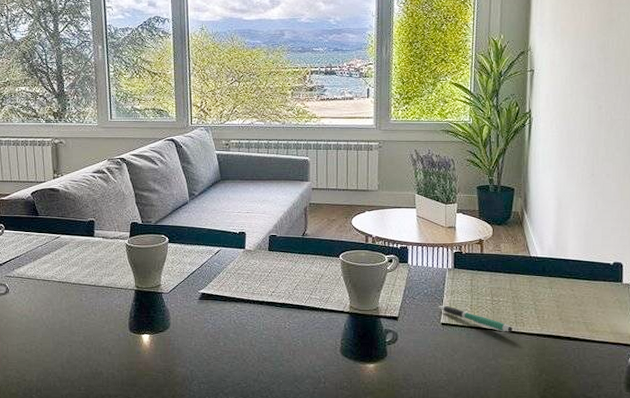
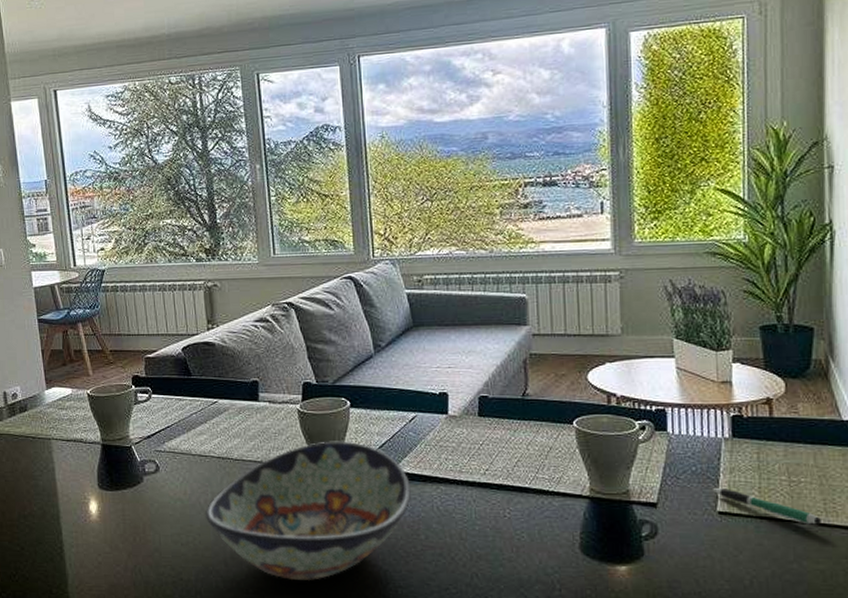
decorative bowl: none [47,269,215,380] -> present [206,441,412,582]

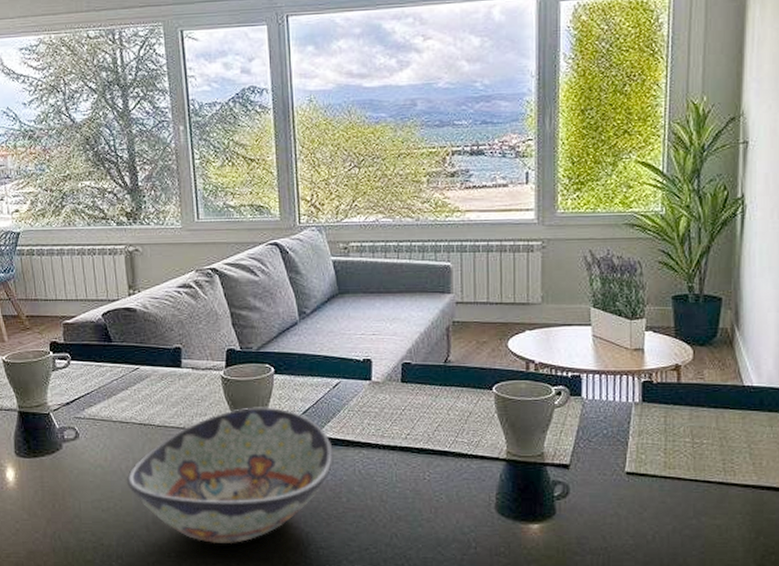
pen: present [712,488,821,525] -> none [621,450,720,483]

